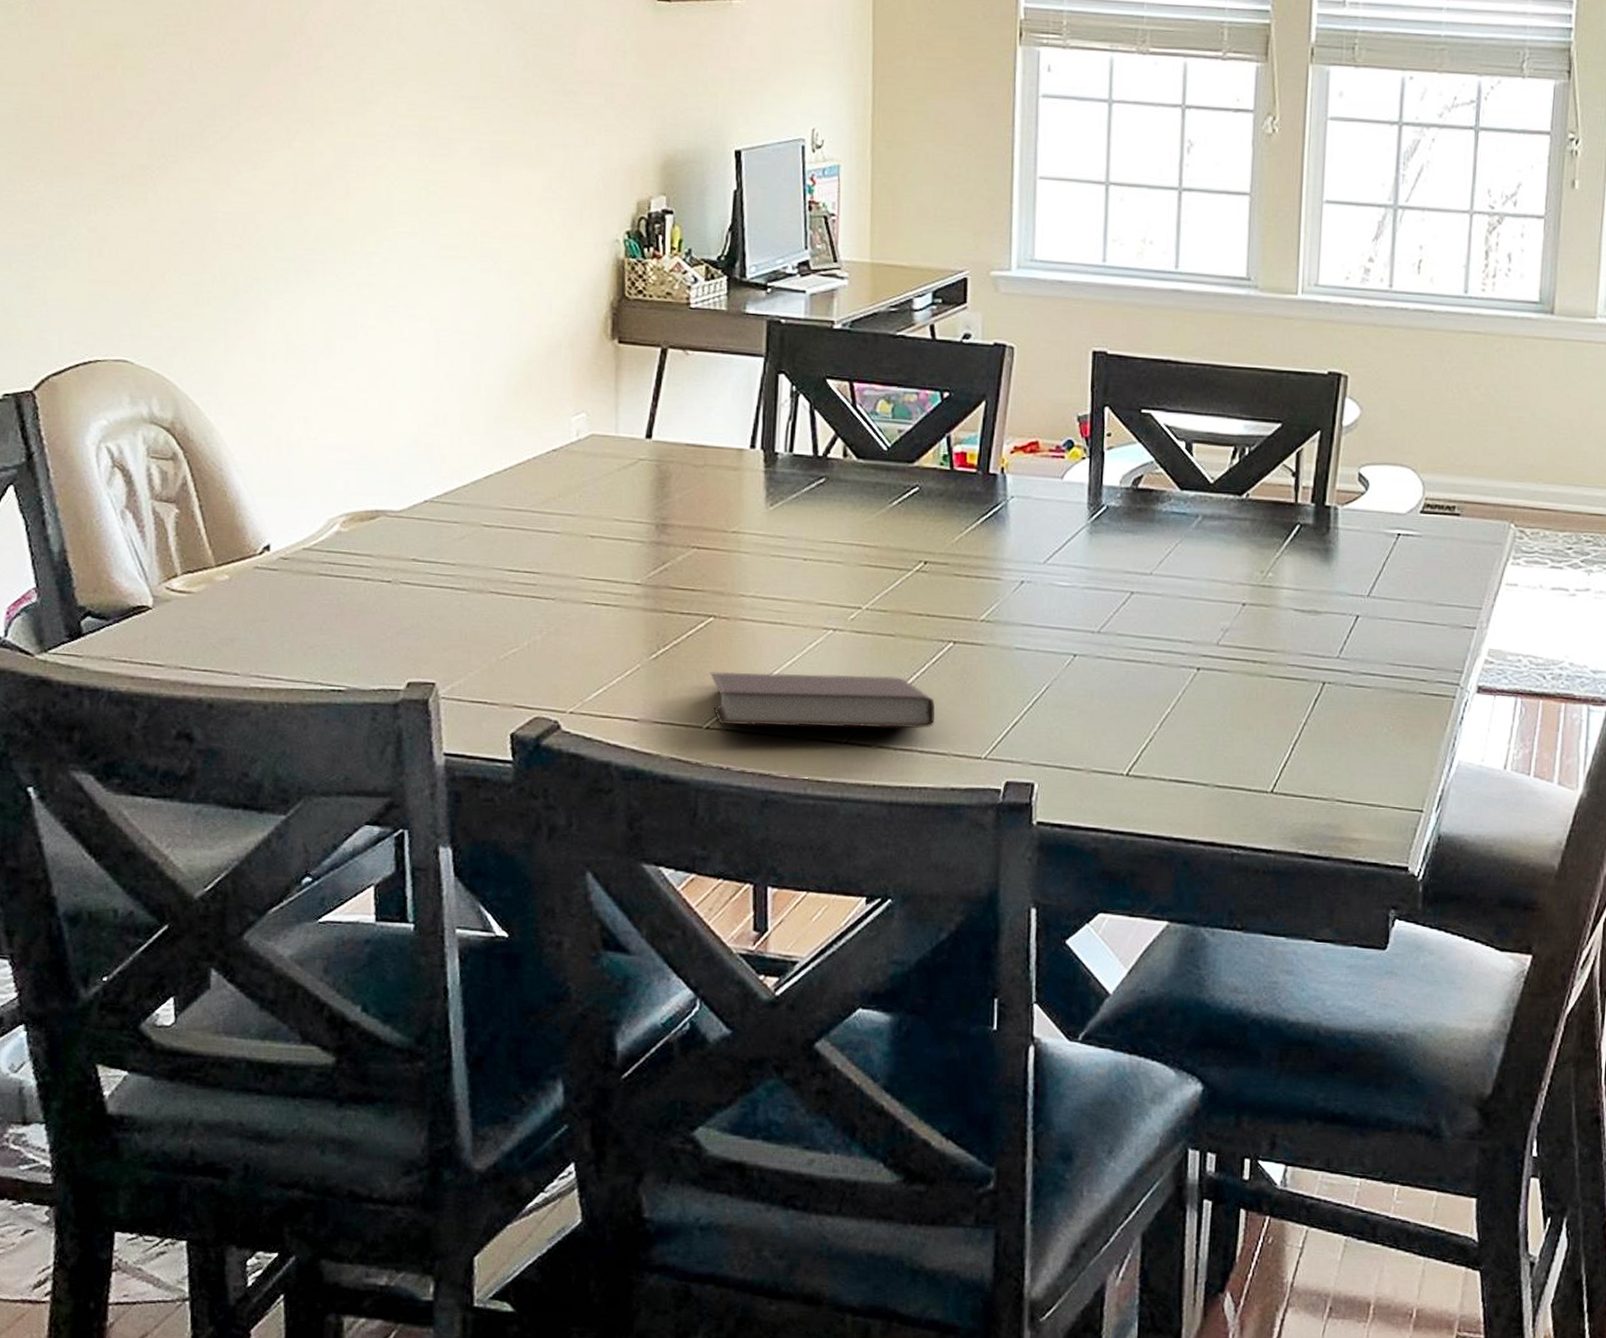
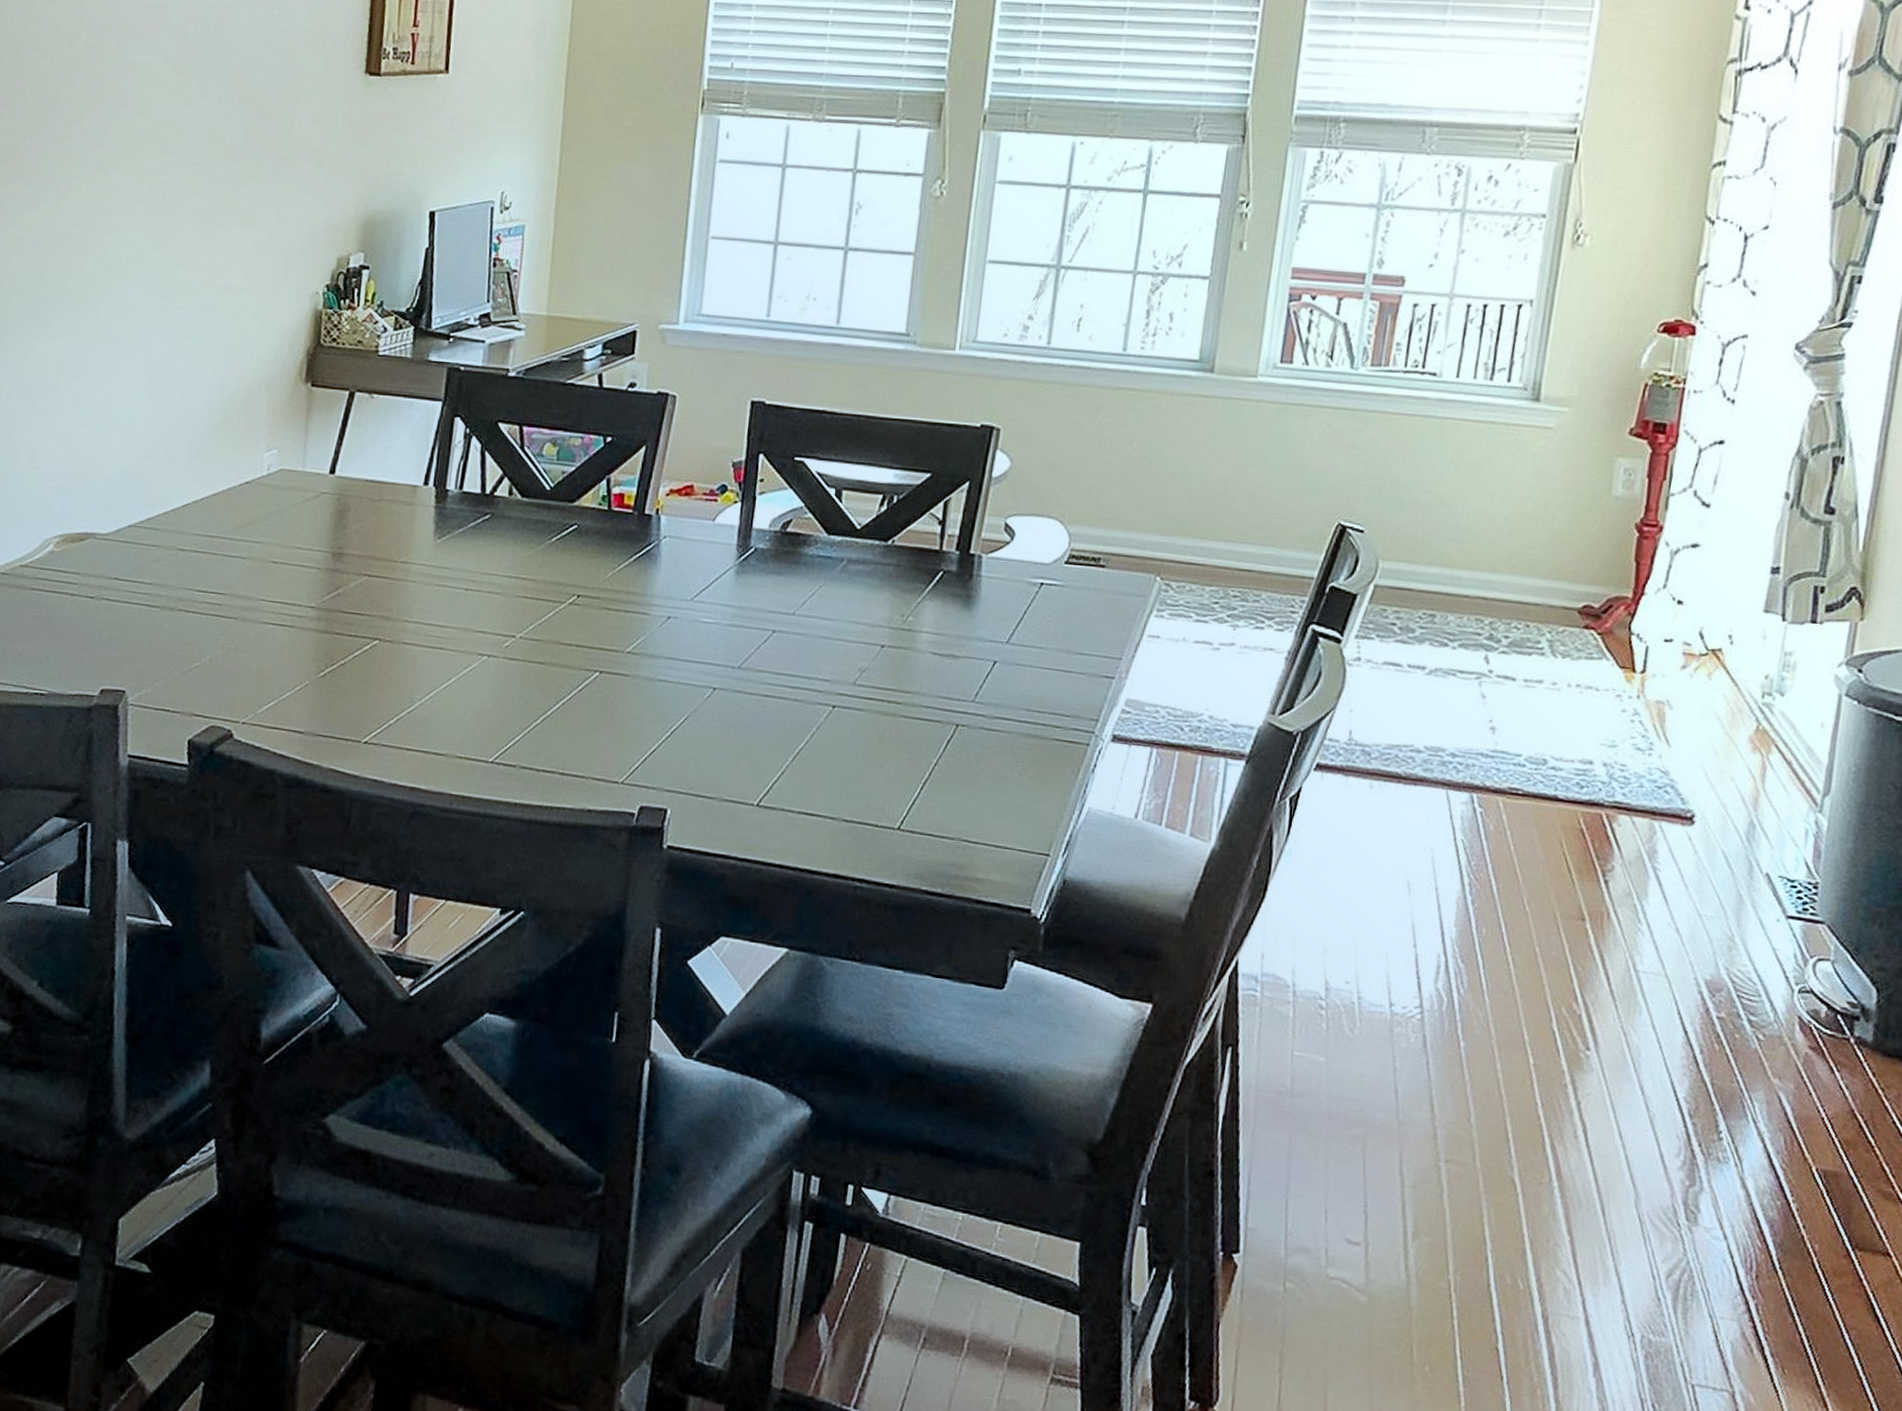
notebook: present [710,671,935,729] -> none [371,690,578,752]

